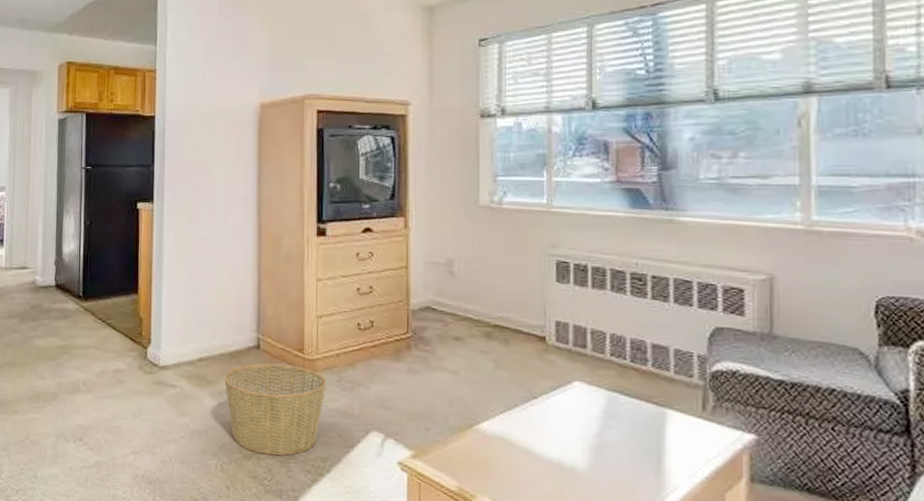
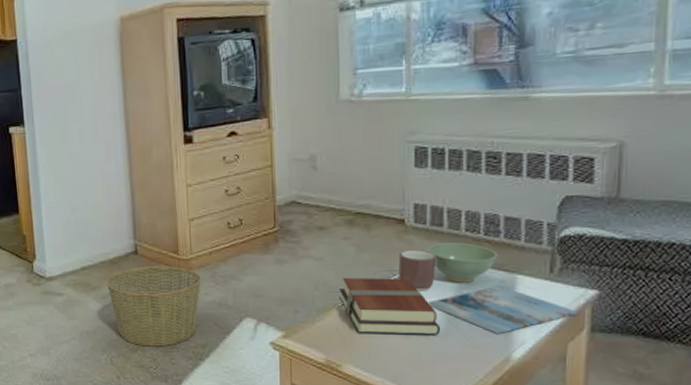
books: none [473,396,586,471] -> present [338,278,441,335]
mug: none [539,370,579,419] -> present [398,249,436,291]
bowl: none [569,366,646,414] -> present [426,242,498,283]
magazine: none [570,419,734,476] -> present [427,285,577,335]

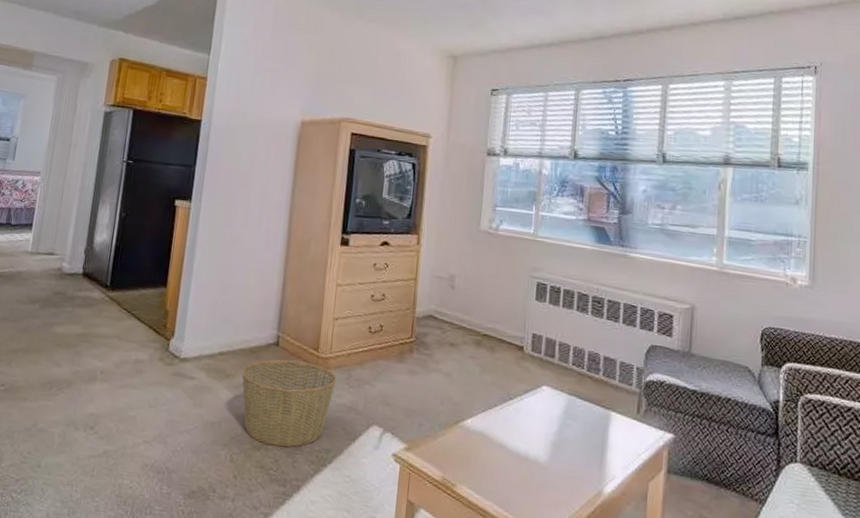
books: present [338,278,441,335] -> none [460,396,547,463]
mug: present [398,249,436,291] -> none [514,375,547,418]
bowl: present [426,242,498,283] -> none [539,373,597,415]
magazine: present [427,285,577,335] -> none [537,420,657,468]

